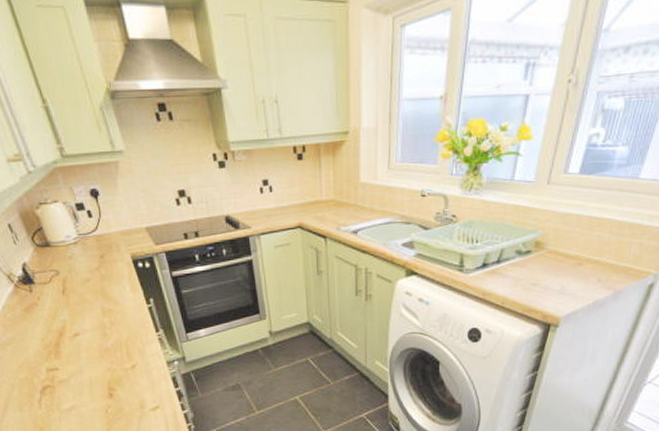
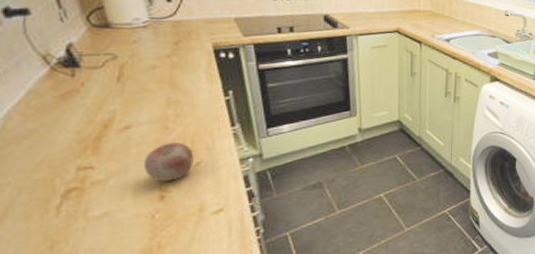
apple: none [92,347,131,381] -> present [143,143,194,181]

